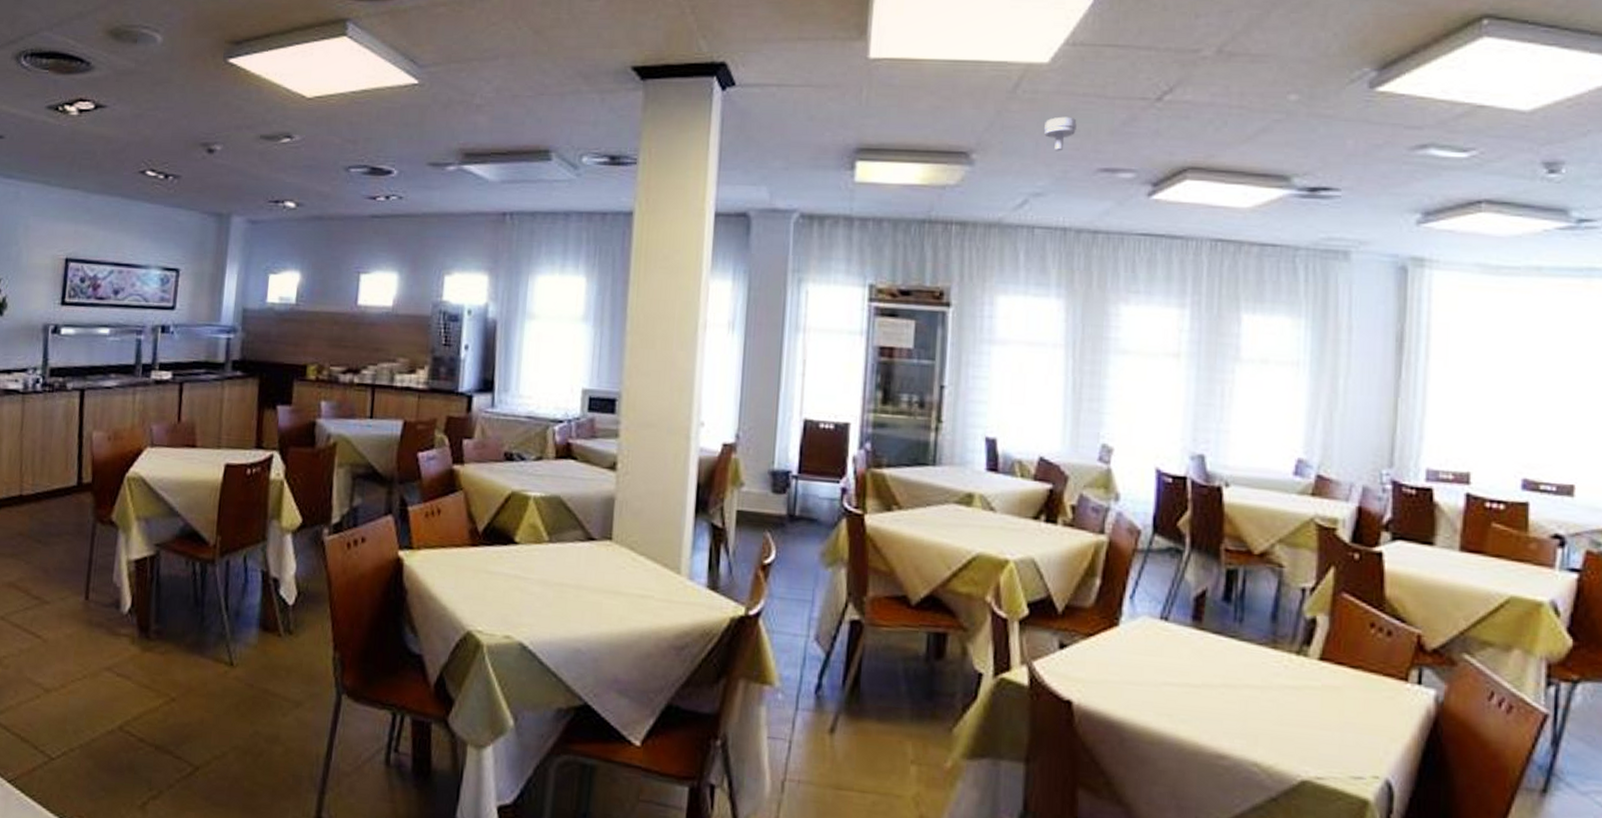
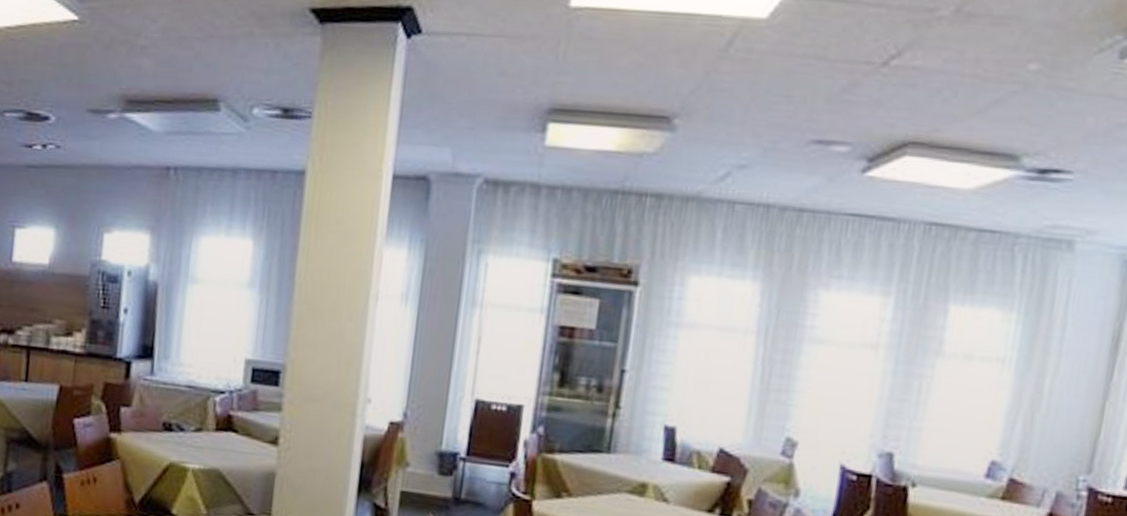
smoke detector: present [1044,116,1077,151] -> none [755,80,792,119]

